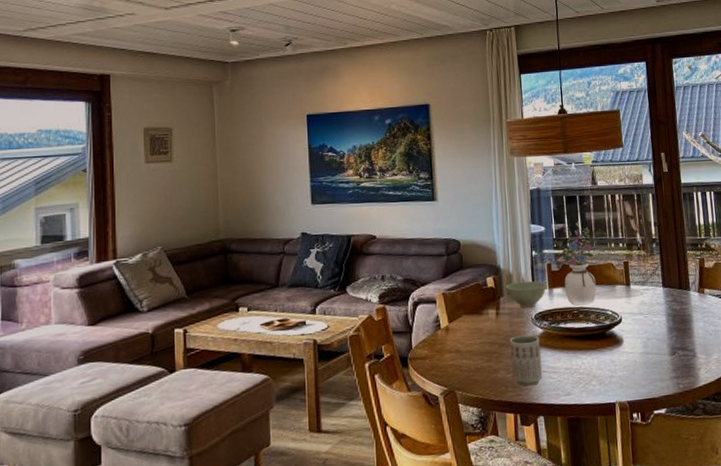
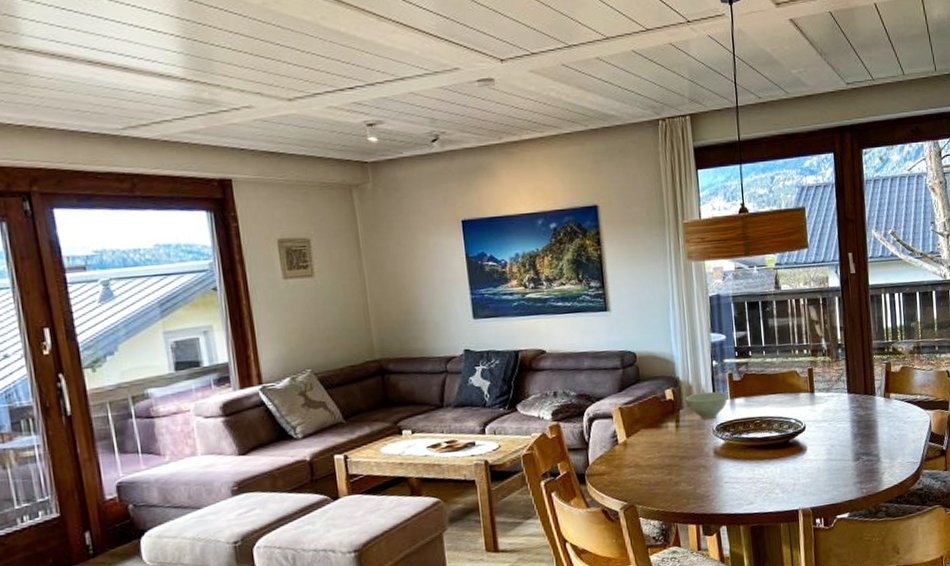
cup: present [509,335,543,386] -> none [690,446,725,497]
bouquet: present [552,221,607,307] -> none [733,328,791,417]

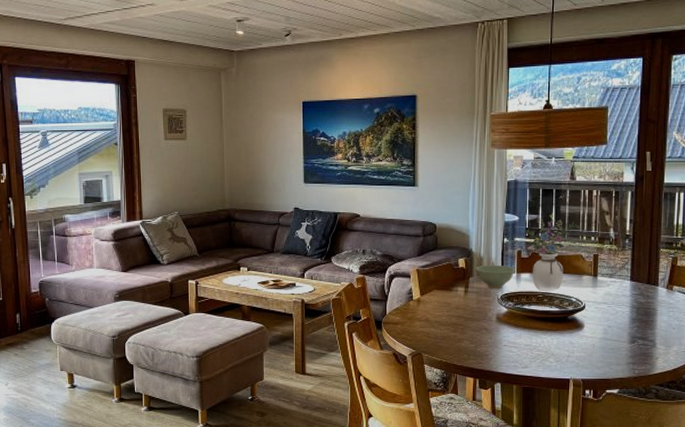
bouquet: none [733,328,791,417] -> present [524,214,580,292]

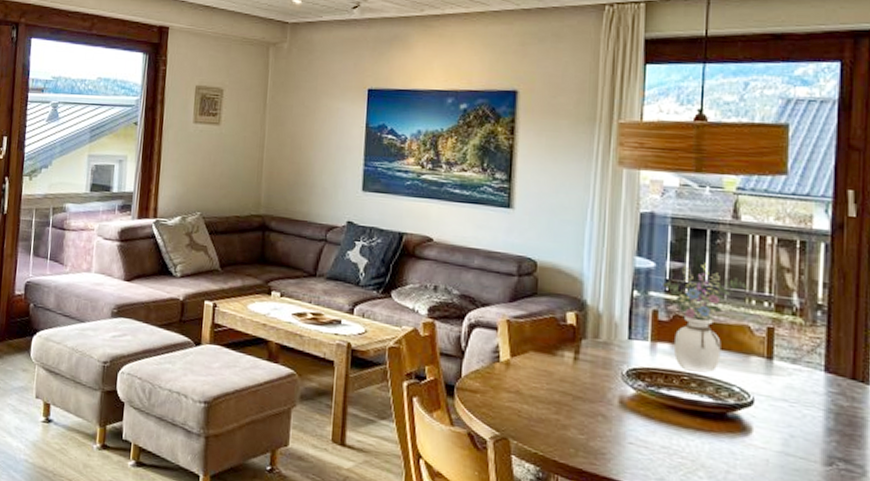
bowl: present [476,264,515,288] -> none [591,324,649,361]

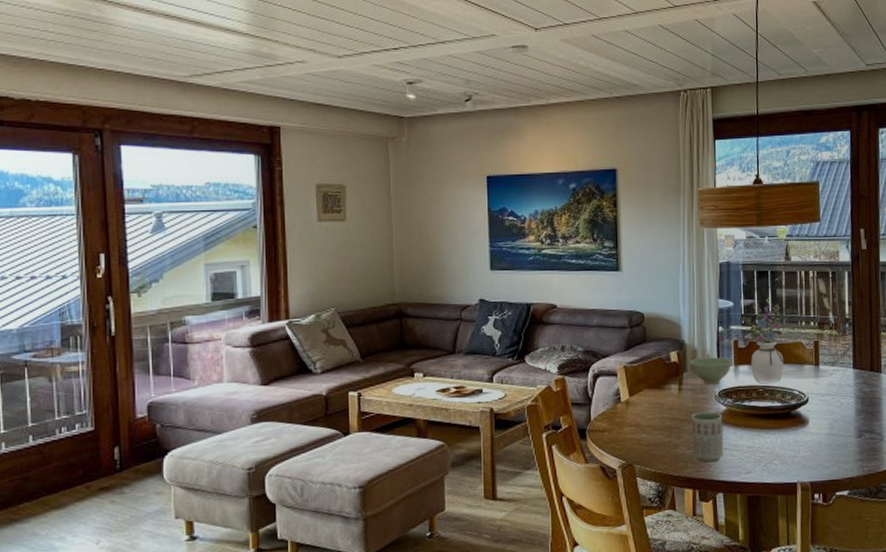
cup: none [586,390,630,457] -> present [691,411,724,463]
bowl: none [591,324,649,361] -> present [689,357,733,384]

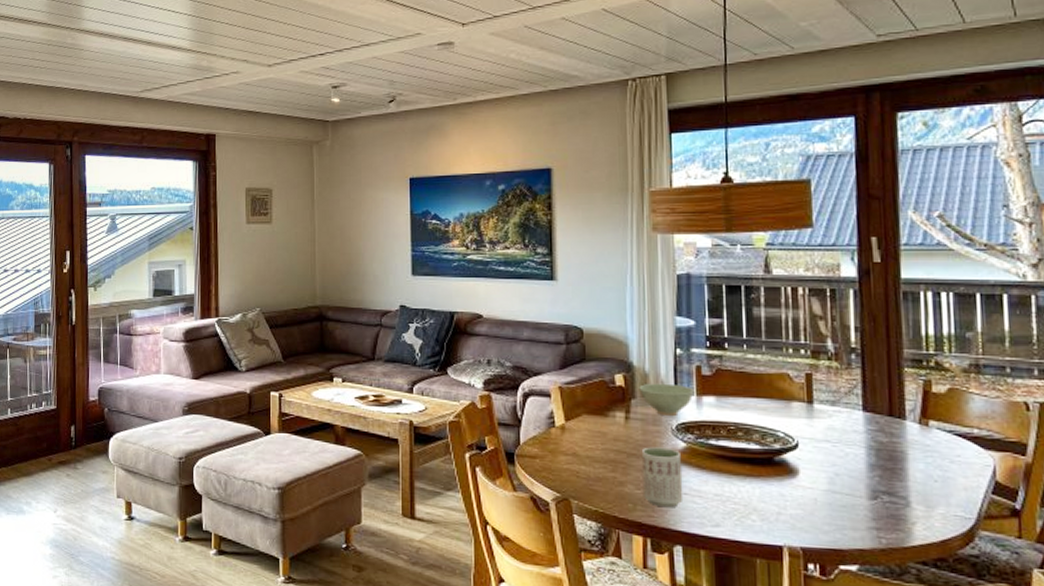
bouquet: present [740,298,798,386] -> none [704,317,783,423]

